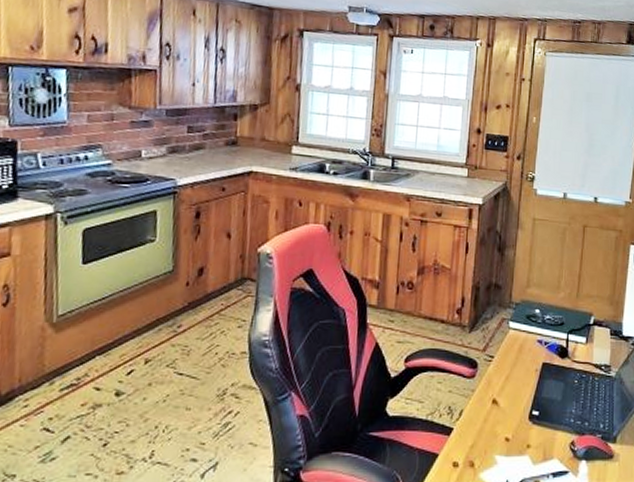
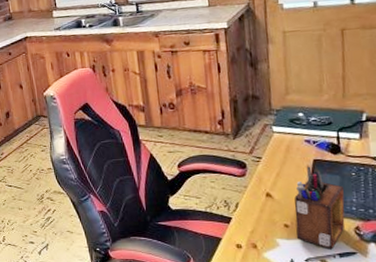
desk organizer: none [516,370,565,468] -> present [294,166,345,250]

